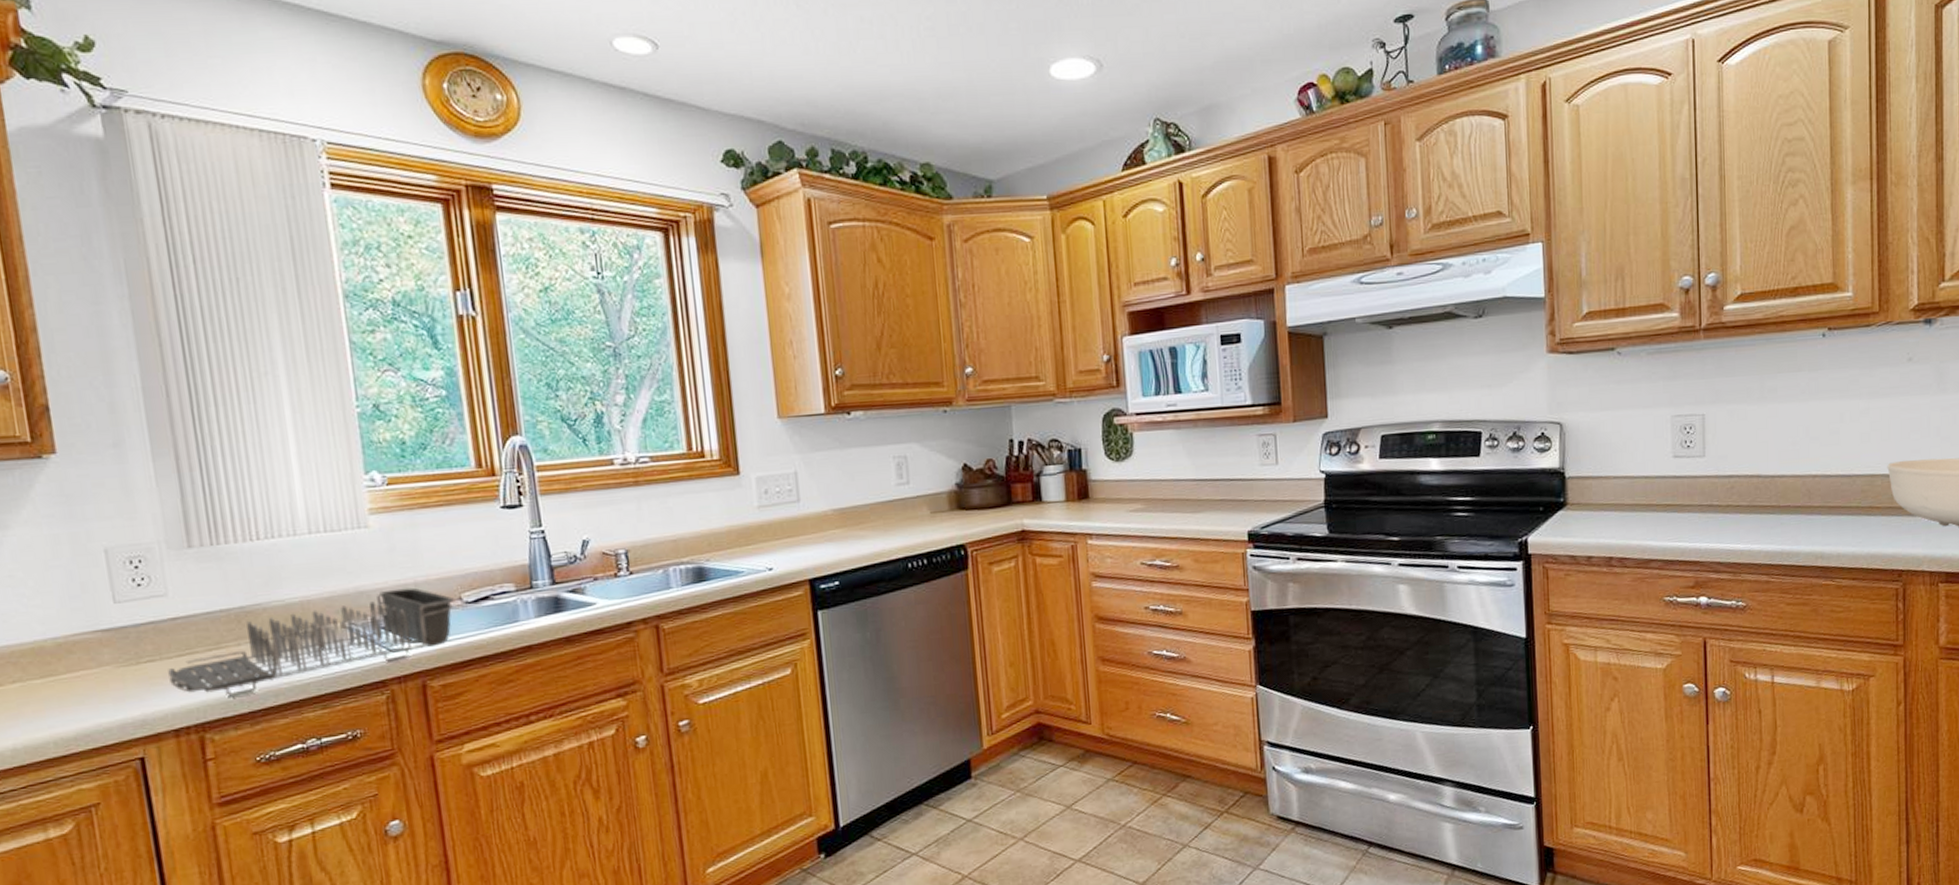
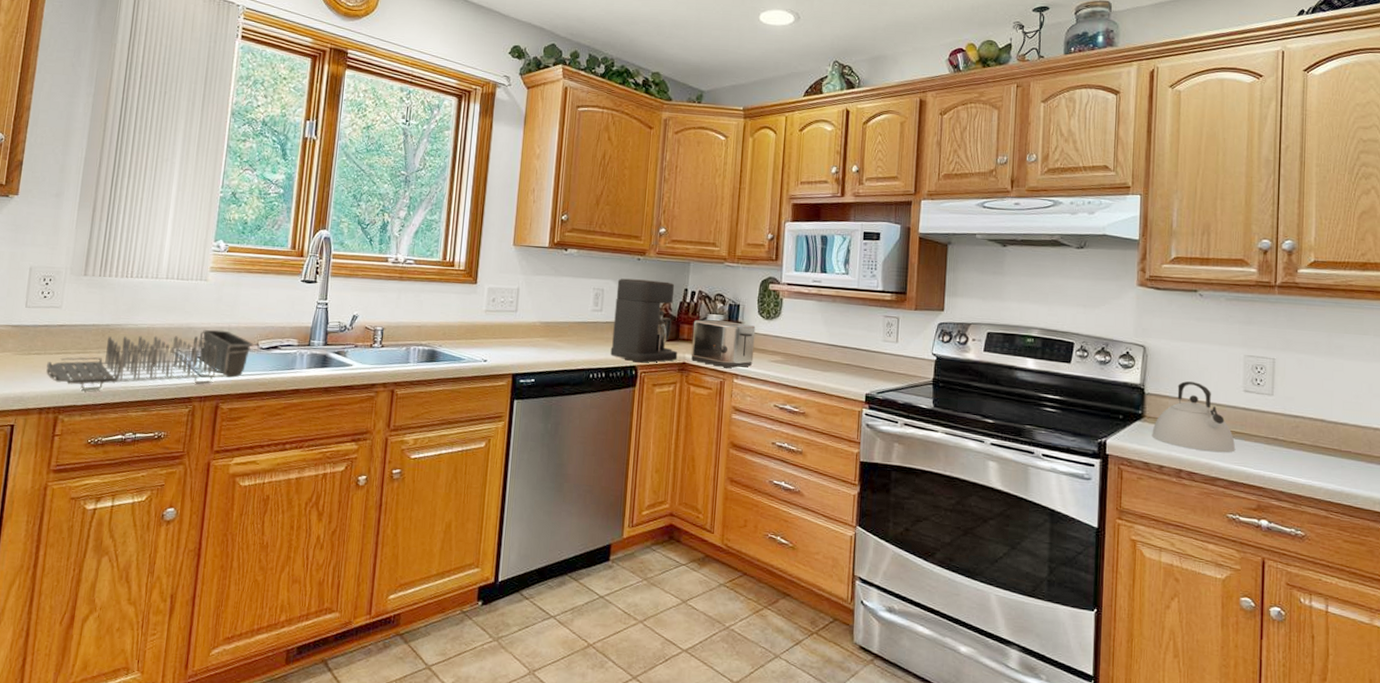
coffee maker: none [922,434,1014,540] -> present [610,278,678,363]
toaster: none [1026,470,1108,529] -> present [691,319,756,368]
kettle: none [1576,455,1669,533] -> present [1152,381,1236,453]

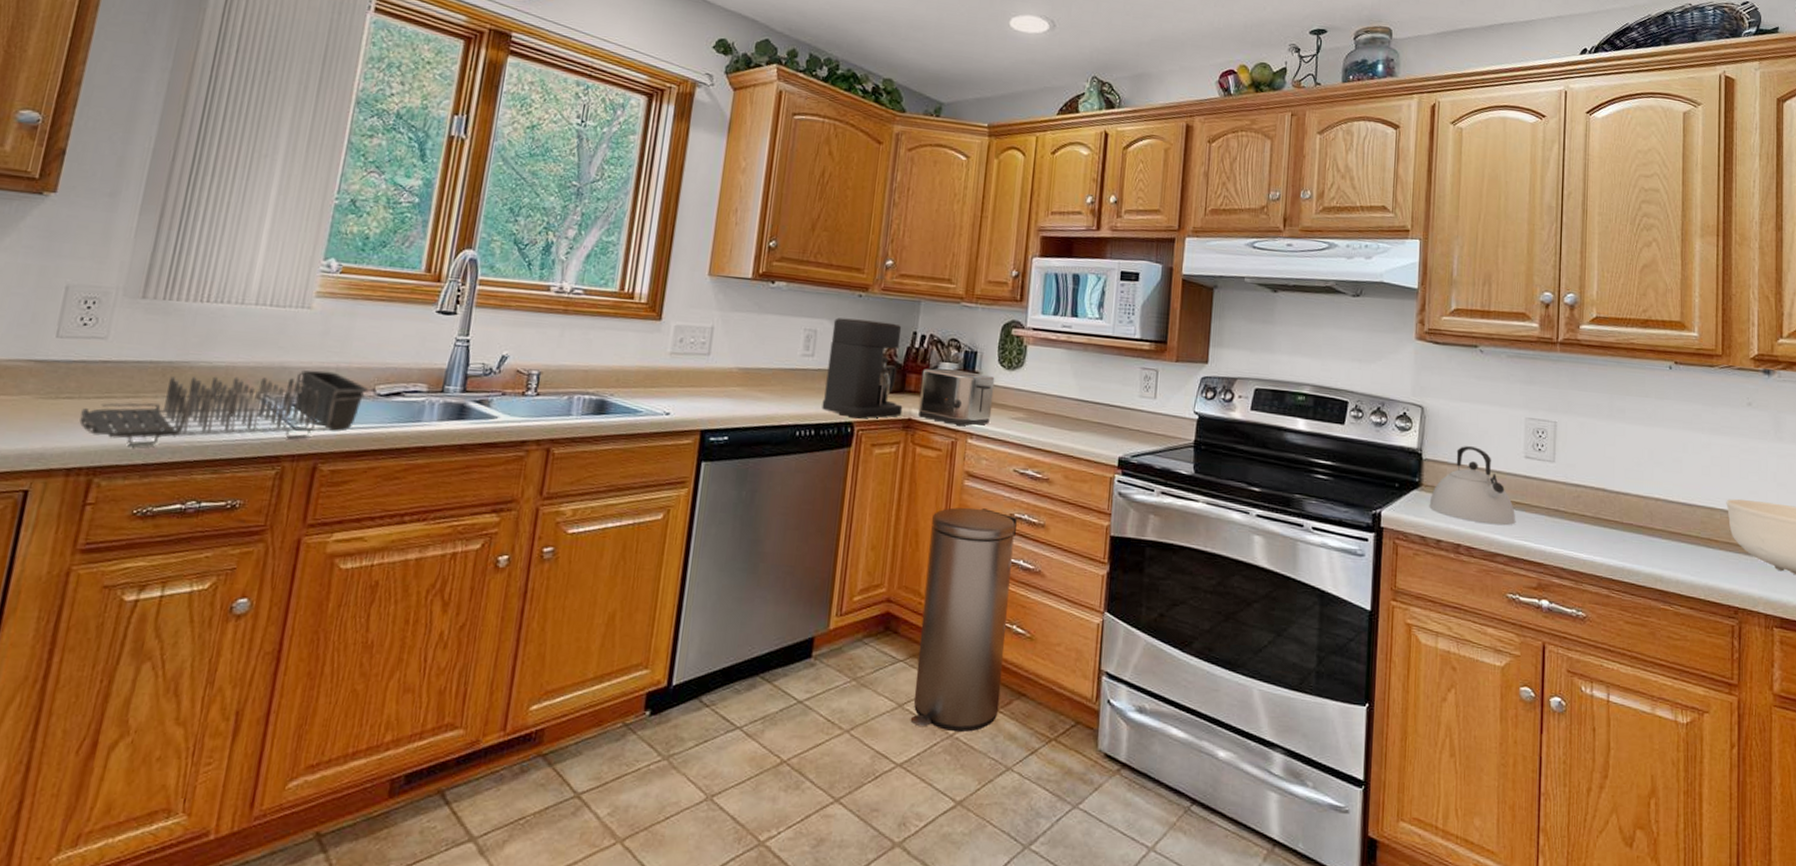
pedal bin: none [692,437,778,625] -> present [910,507,1017,732]

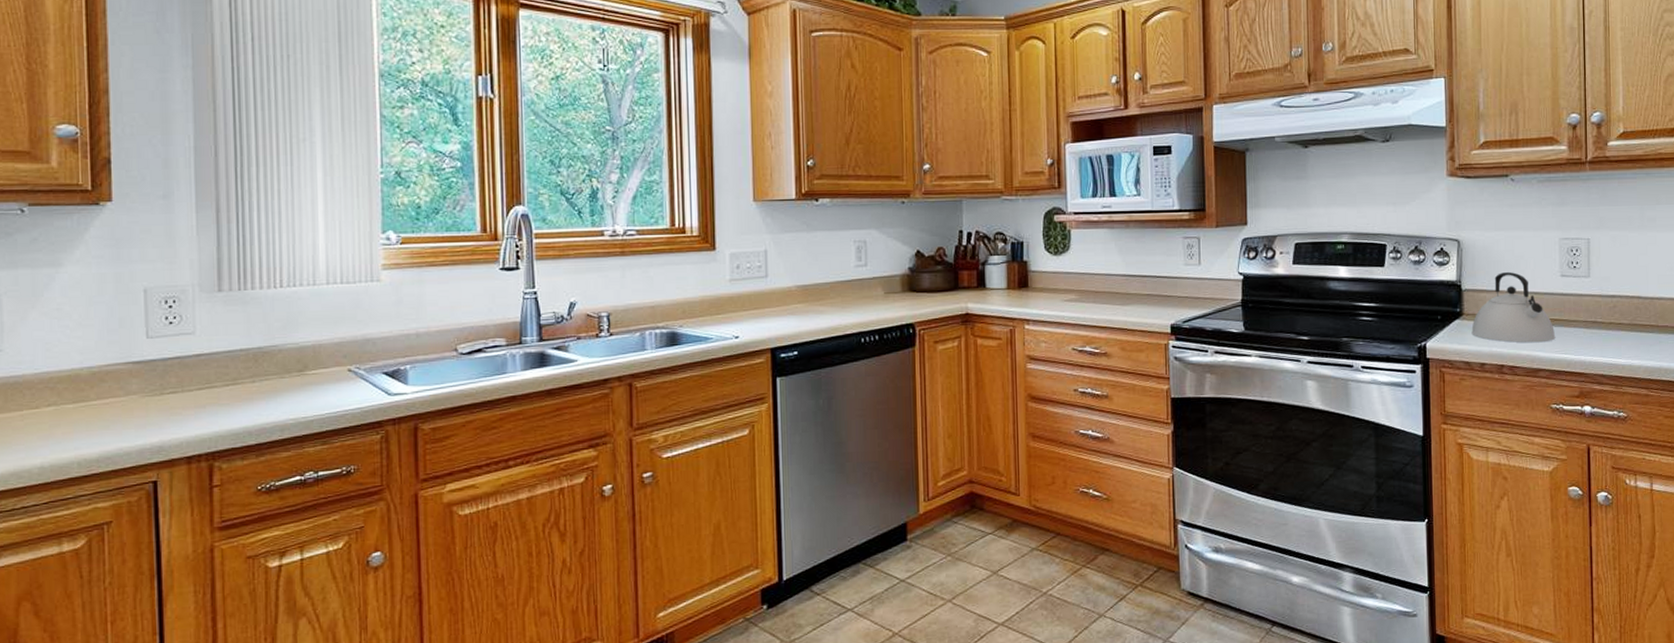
dish rack: present [79,370,369,447] -> none [188,337,451,429]
coffee maker: present [821,317,903,419] -> none [881,224,959,319]
pedal bin: present [910,507,1017,732] -> none [1000,387,1086,590]
toaster: present [918,368,995,426] -> none [973,262,1045,314]

